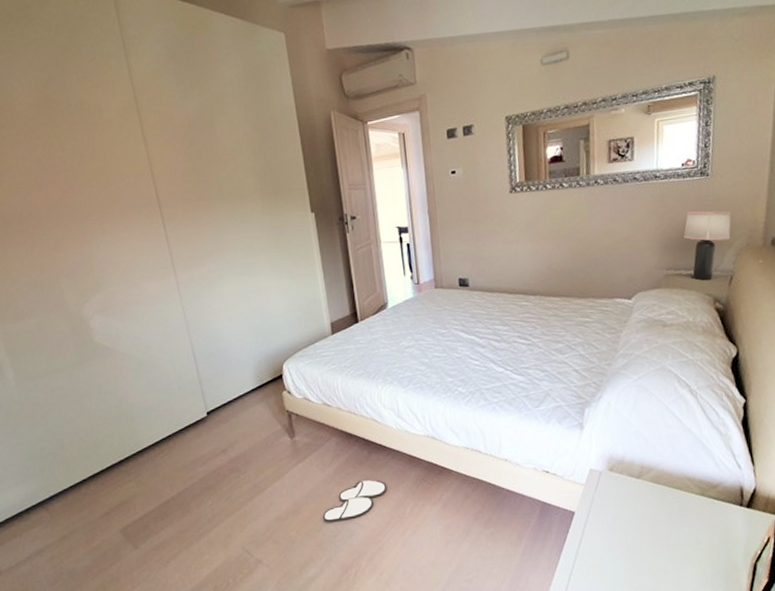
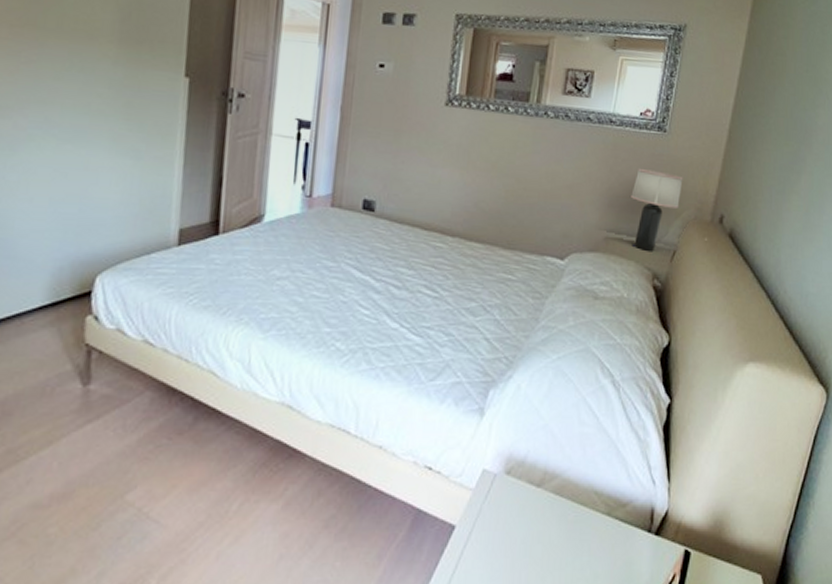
slippers: present [323,480,387,523] -> none [106,459,211,518]

